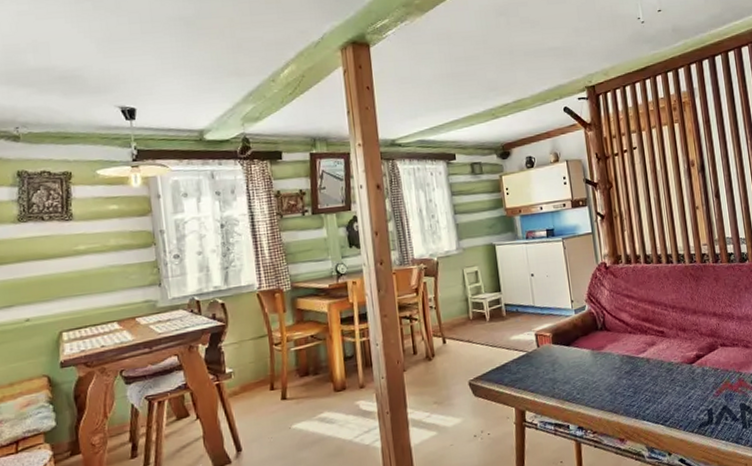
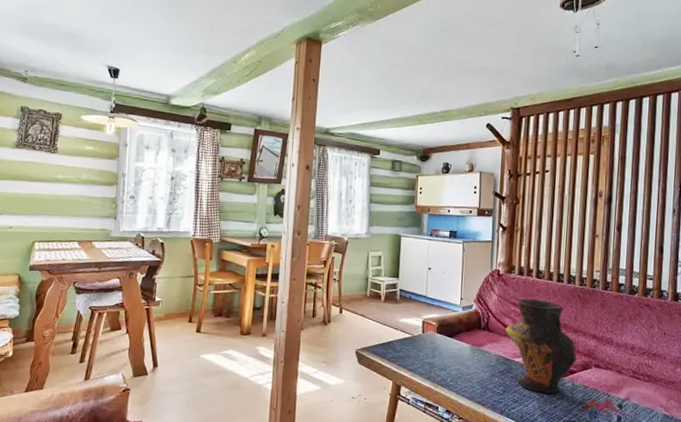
vase: none [624,286,702,386] -> present [505,298,577,394]

